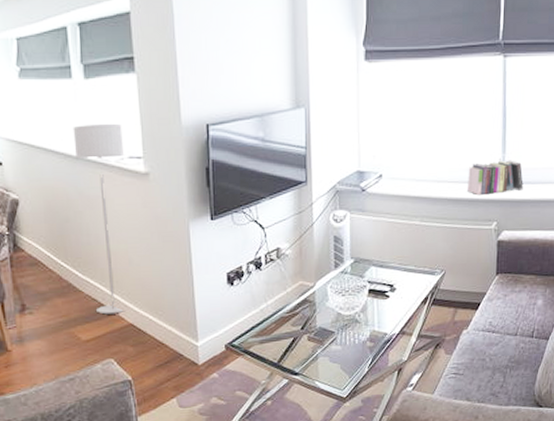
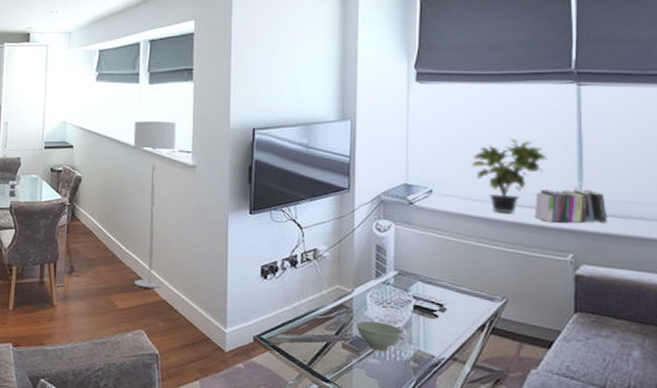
bowl: none [319,310,360,337] -> present [356,320,403,351]
potted plant: none [415,116,478,190] -> present [471,139,547,213]

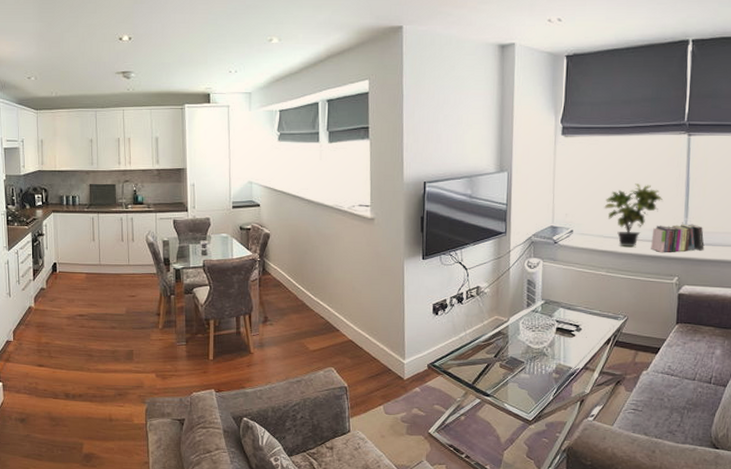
floor lamp: present [133,120,176,289] -> none [316,177,355,331]
bowl: present [356,320,403,351] -> none [511,343,548,367]

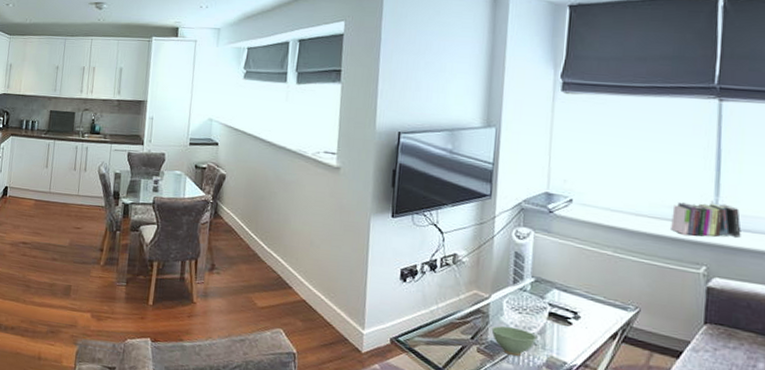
bowl: none [511,343,548,367] -> present [491,326,537,356]
potted plant: present [604,183,663,247] -> none [611,151,686,225]

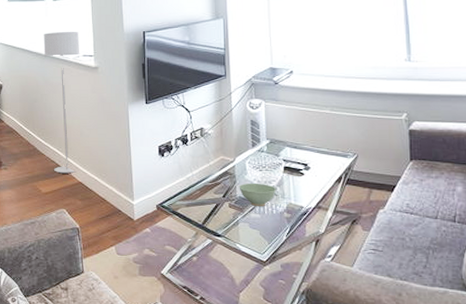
floor lamp: none [273,120,323,289] -> present [43,31,79,174]
books: present [671,202,741,238] -> none [374,60,432,90]

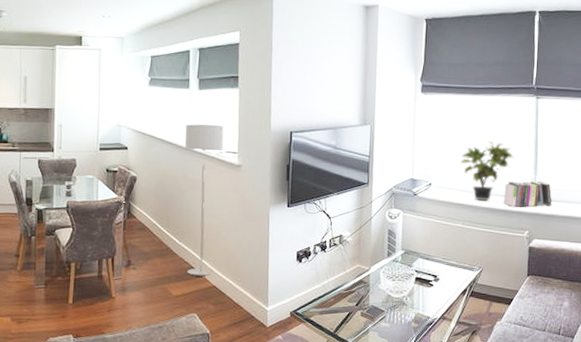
bowl: present [239,183,277,206] -> none [372,292,407,316]
potted plant: none [322,23,382,85] -> present [460,141,514,201]
books: none [374,60,432,90] -> present [503,180,552,208]

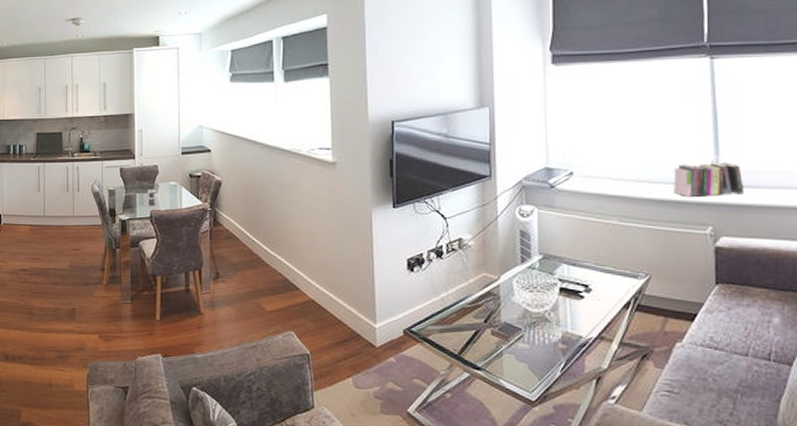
floor lamp: present [185,124,224,277] -> none [271,119,314,289]
potted plant: present [460,141,514,201] -> none [610,116,684,190]

